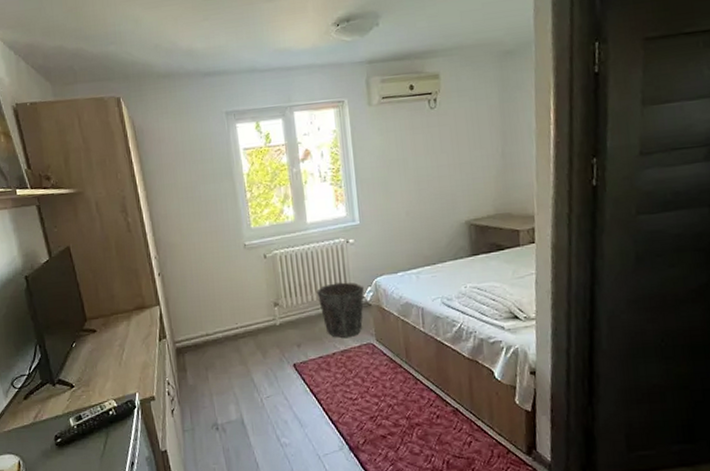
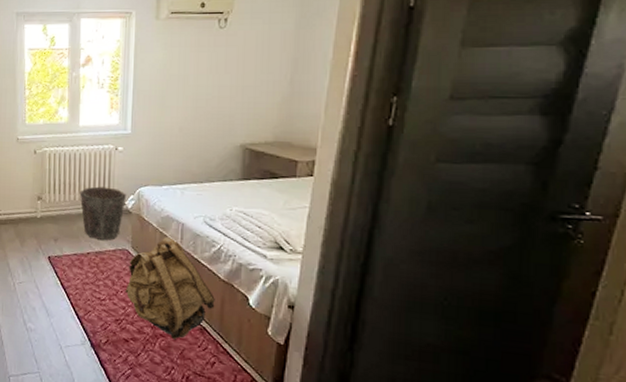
backpack: none [374,324,464,427] -> present [125,237,215,340]

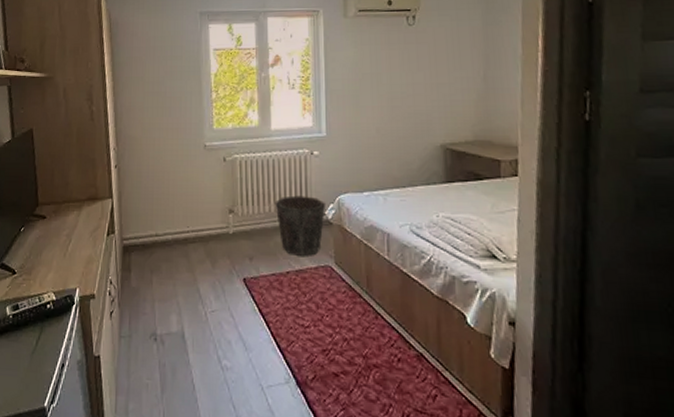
backpack: present [125,237,215,340] -> none [331,250,431,371]

